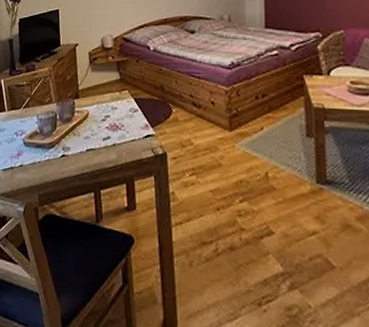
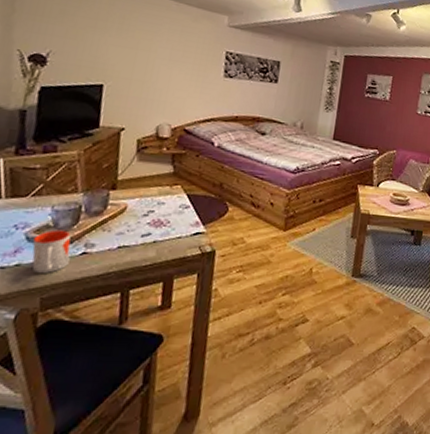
mug: none [28,135,54,174] -> present [32,229,71,274]

